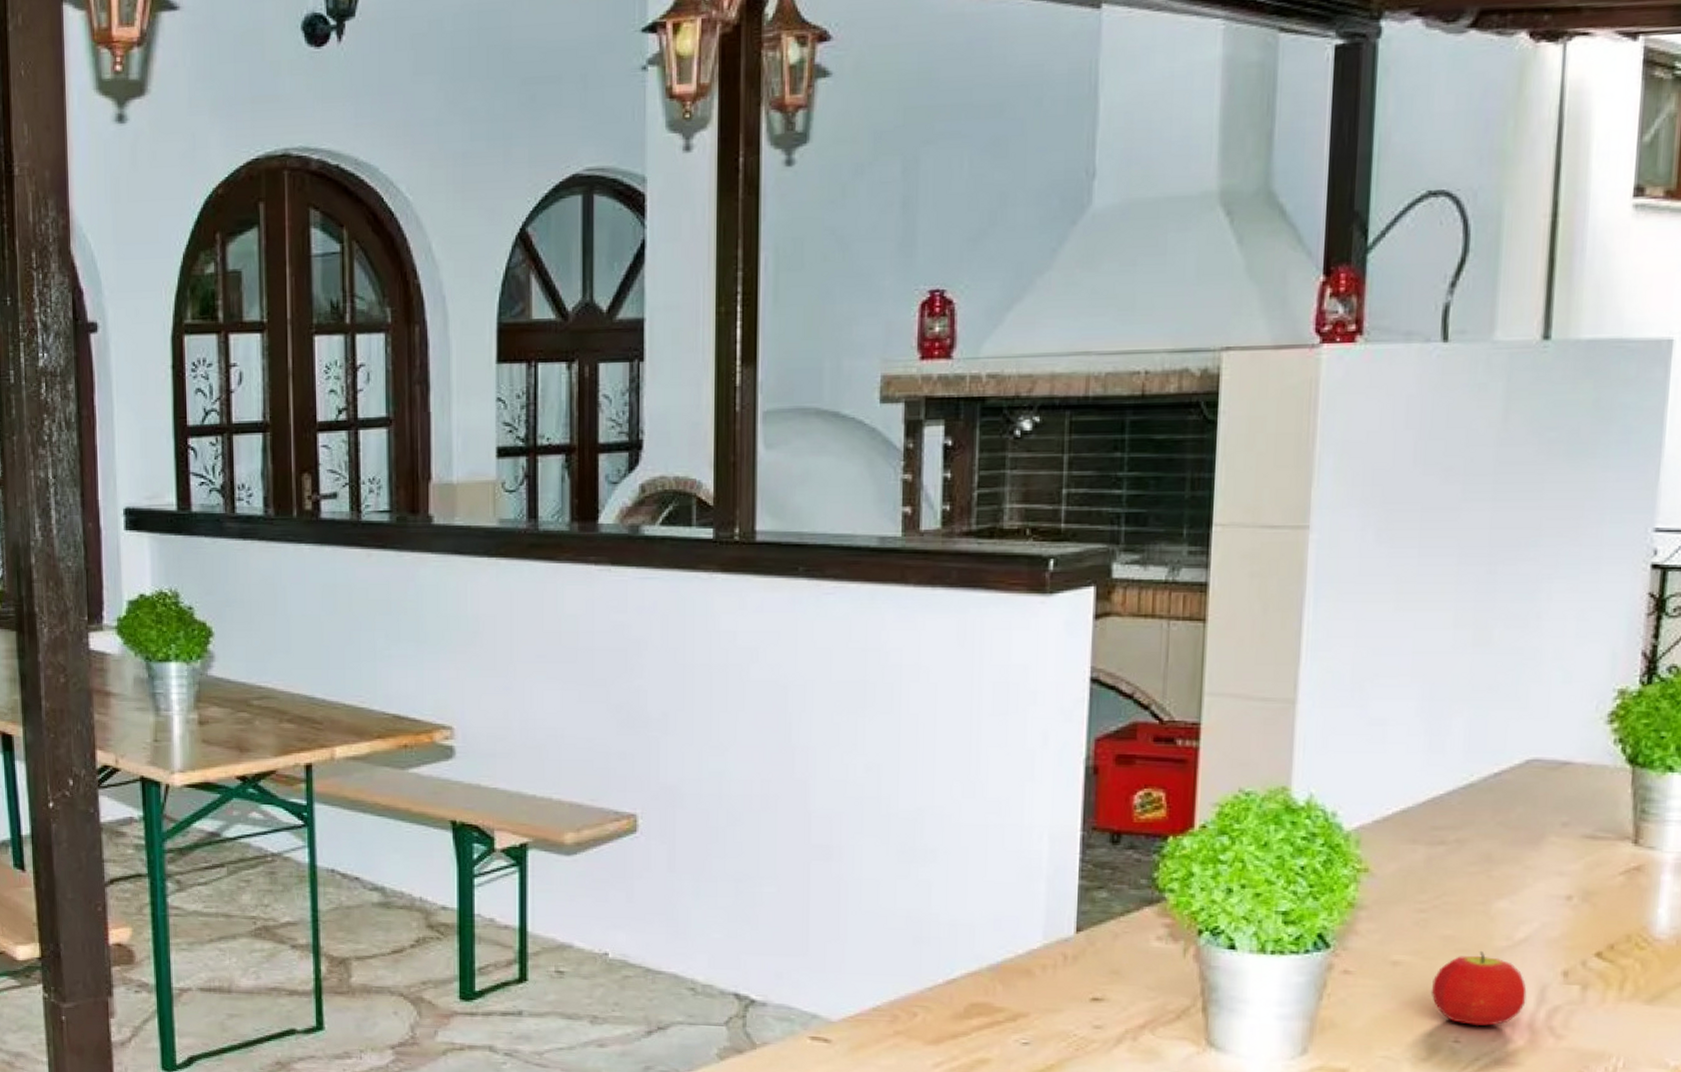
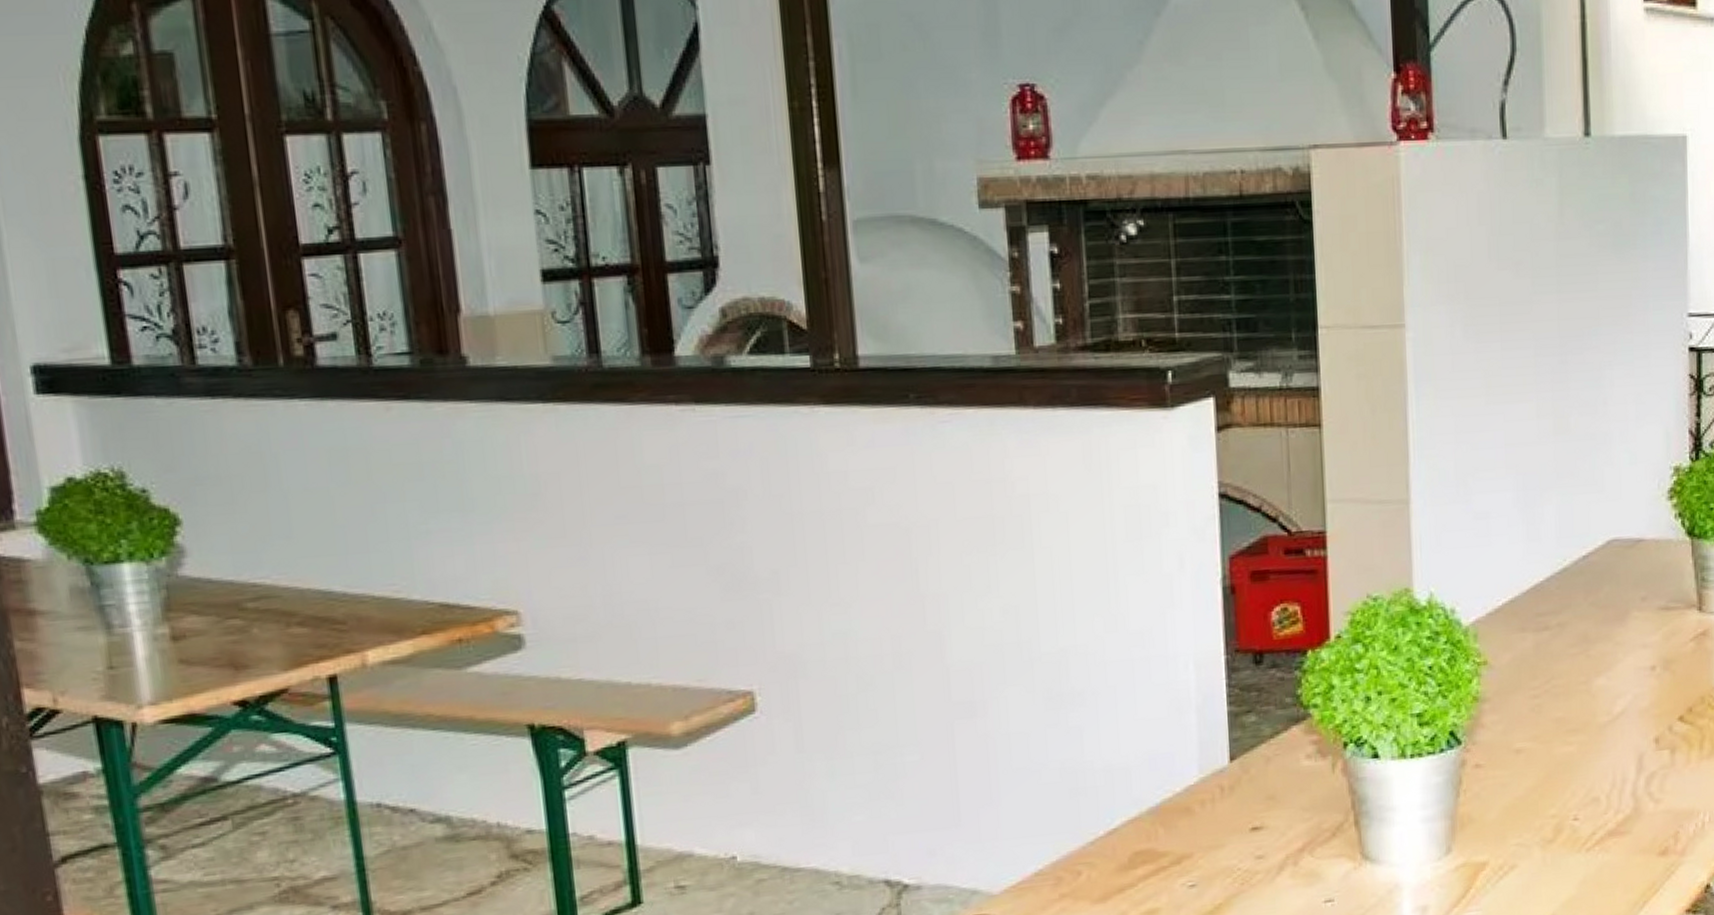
fruit: present [1431,951,1527,1026] -> none [1550,729,1628,801]

